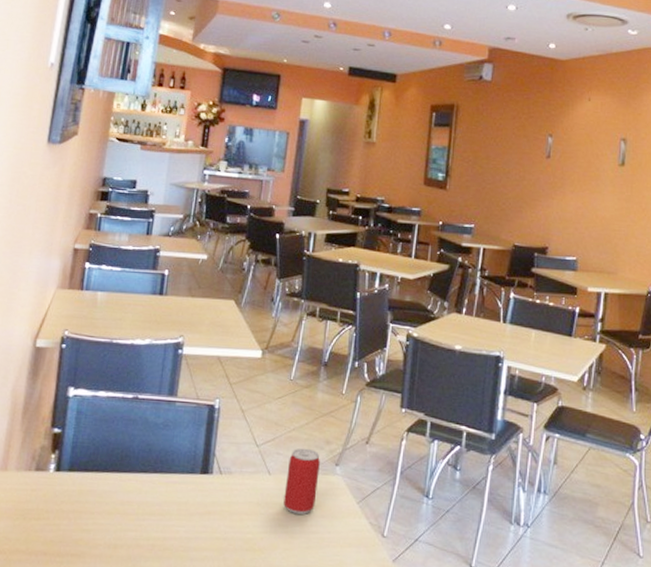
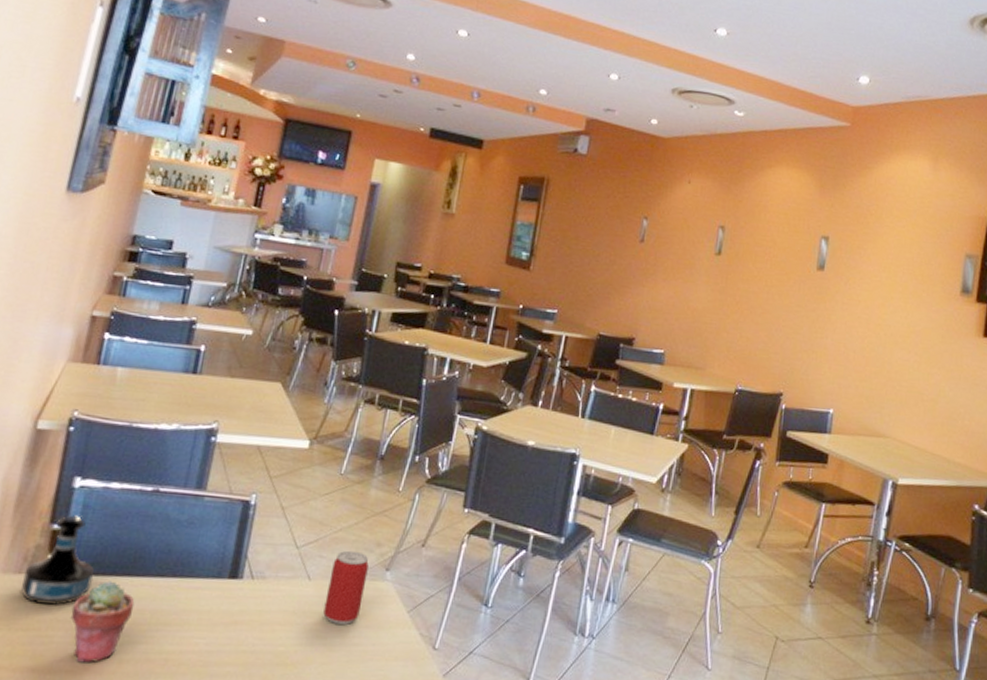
tequila bottle: none [32,420,89,498] -> present [22,515,94,605]
potted succulent: none [72,476,124,548] -> present [70,580,135,663]

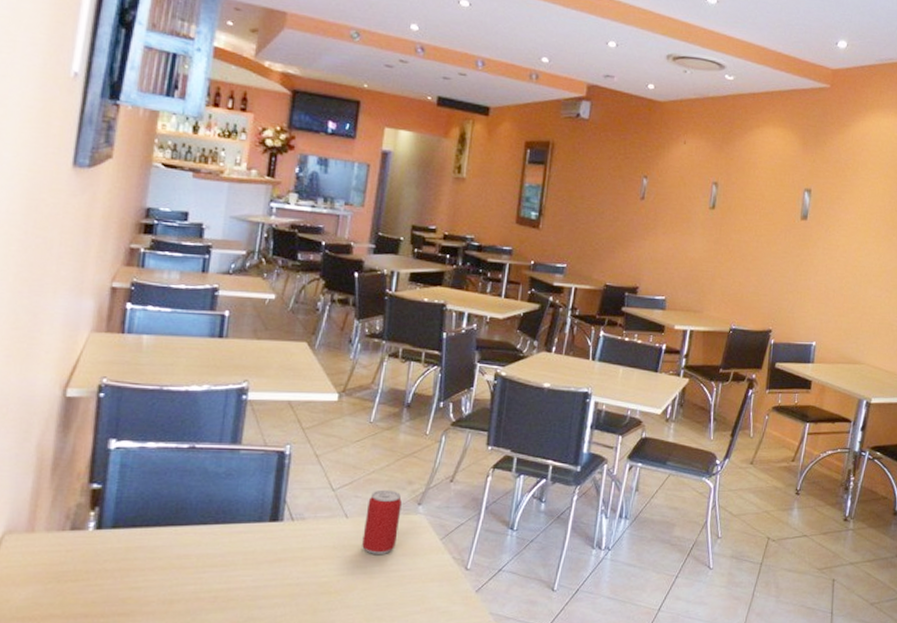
tequila bottle: present [22,515,94,605] -> none [67,474,138,556]
potted succulent: present [70,580,135,663] -> none [118,531,180,606]

